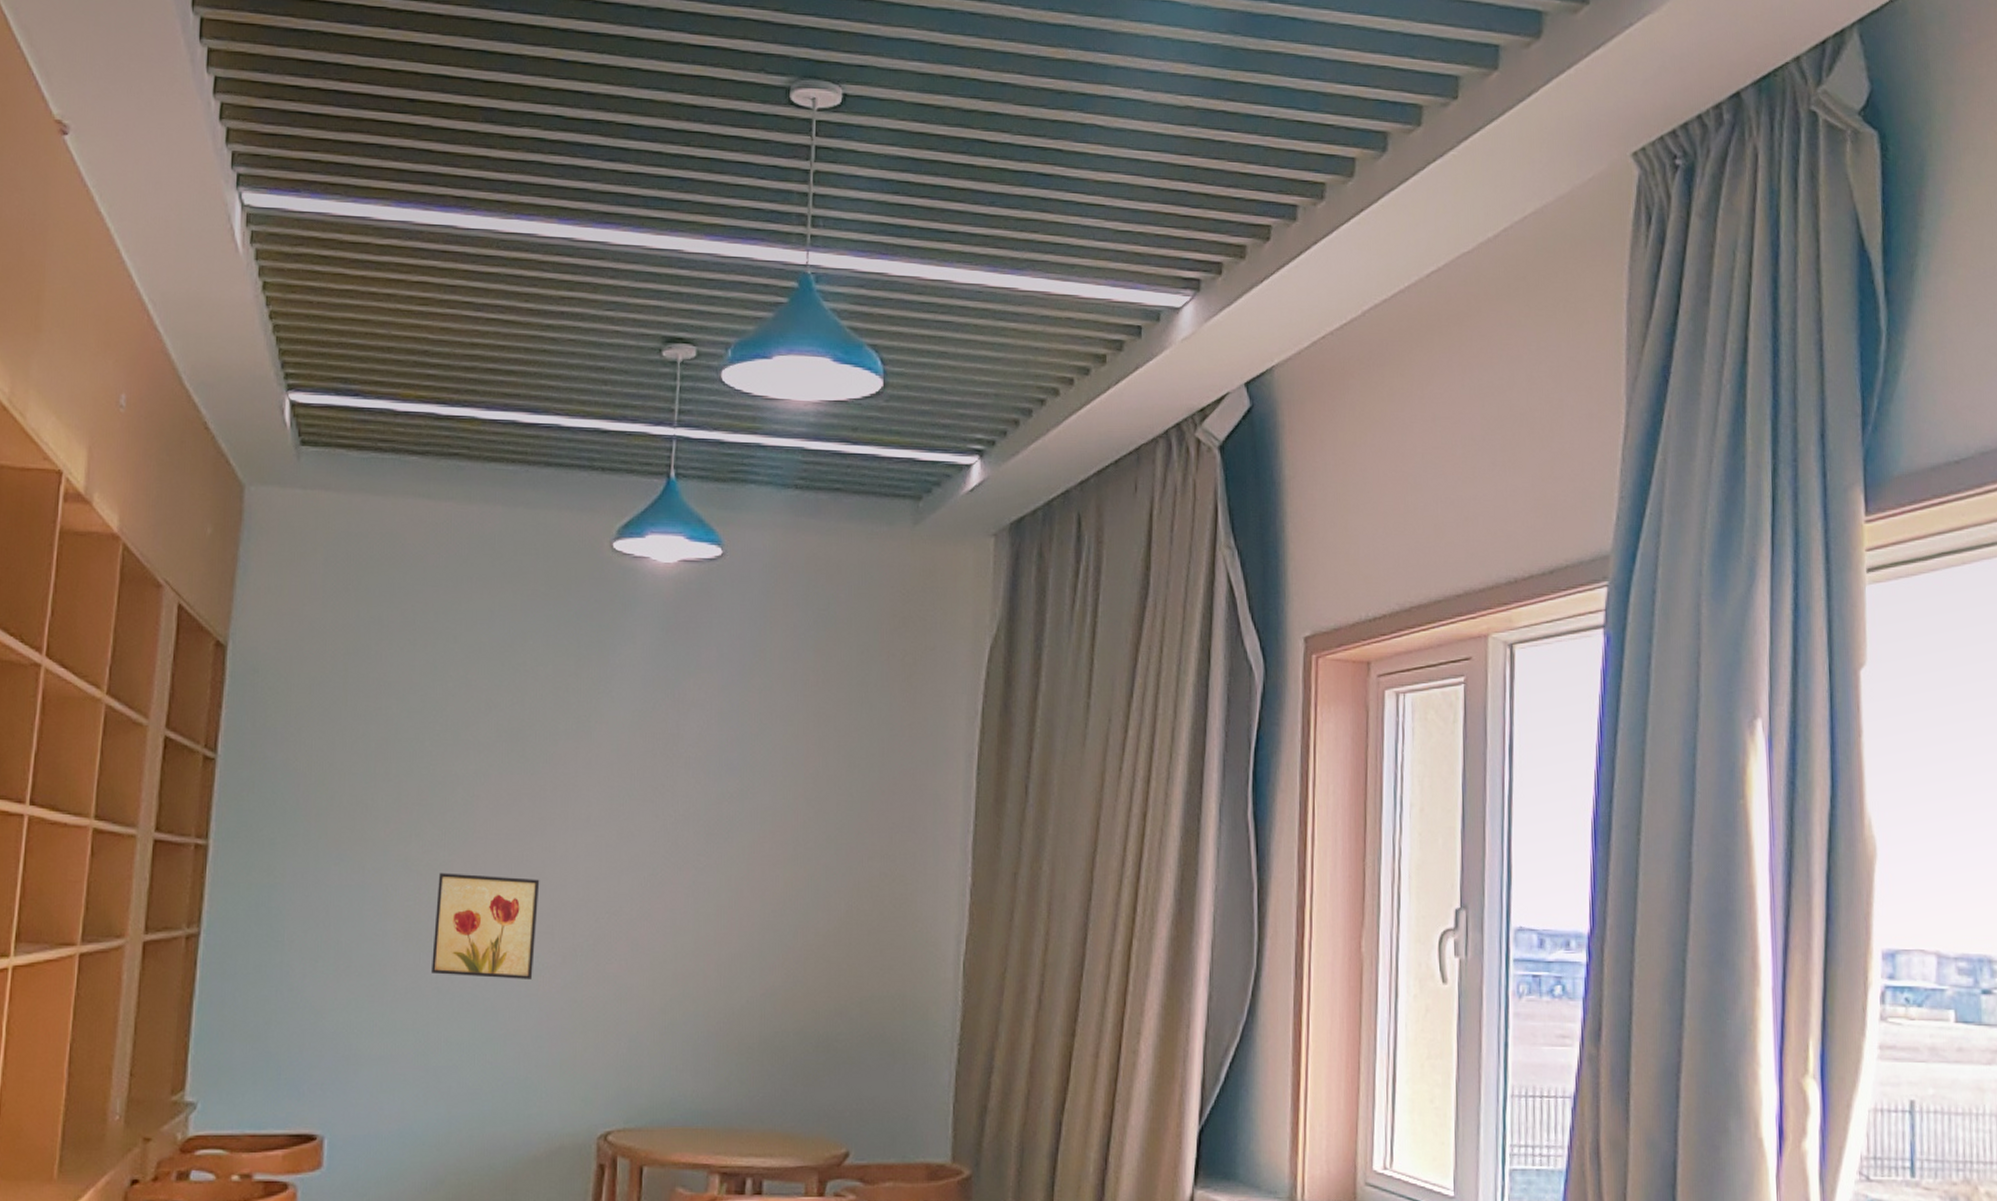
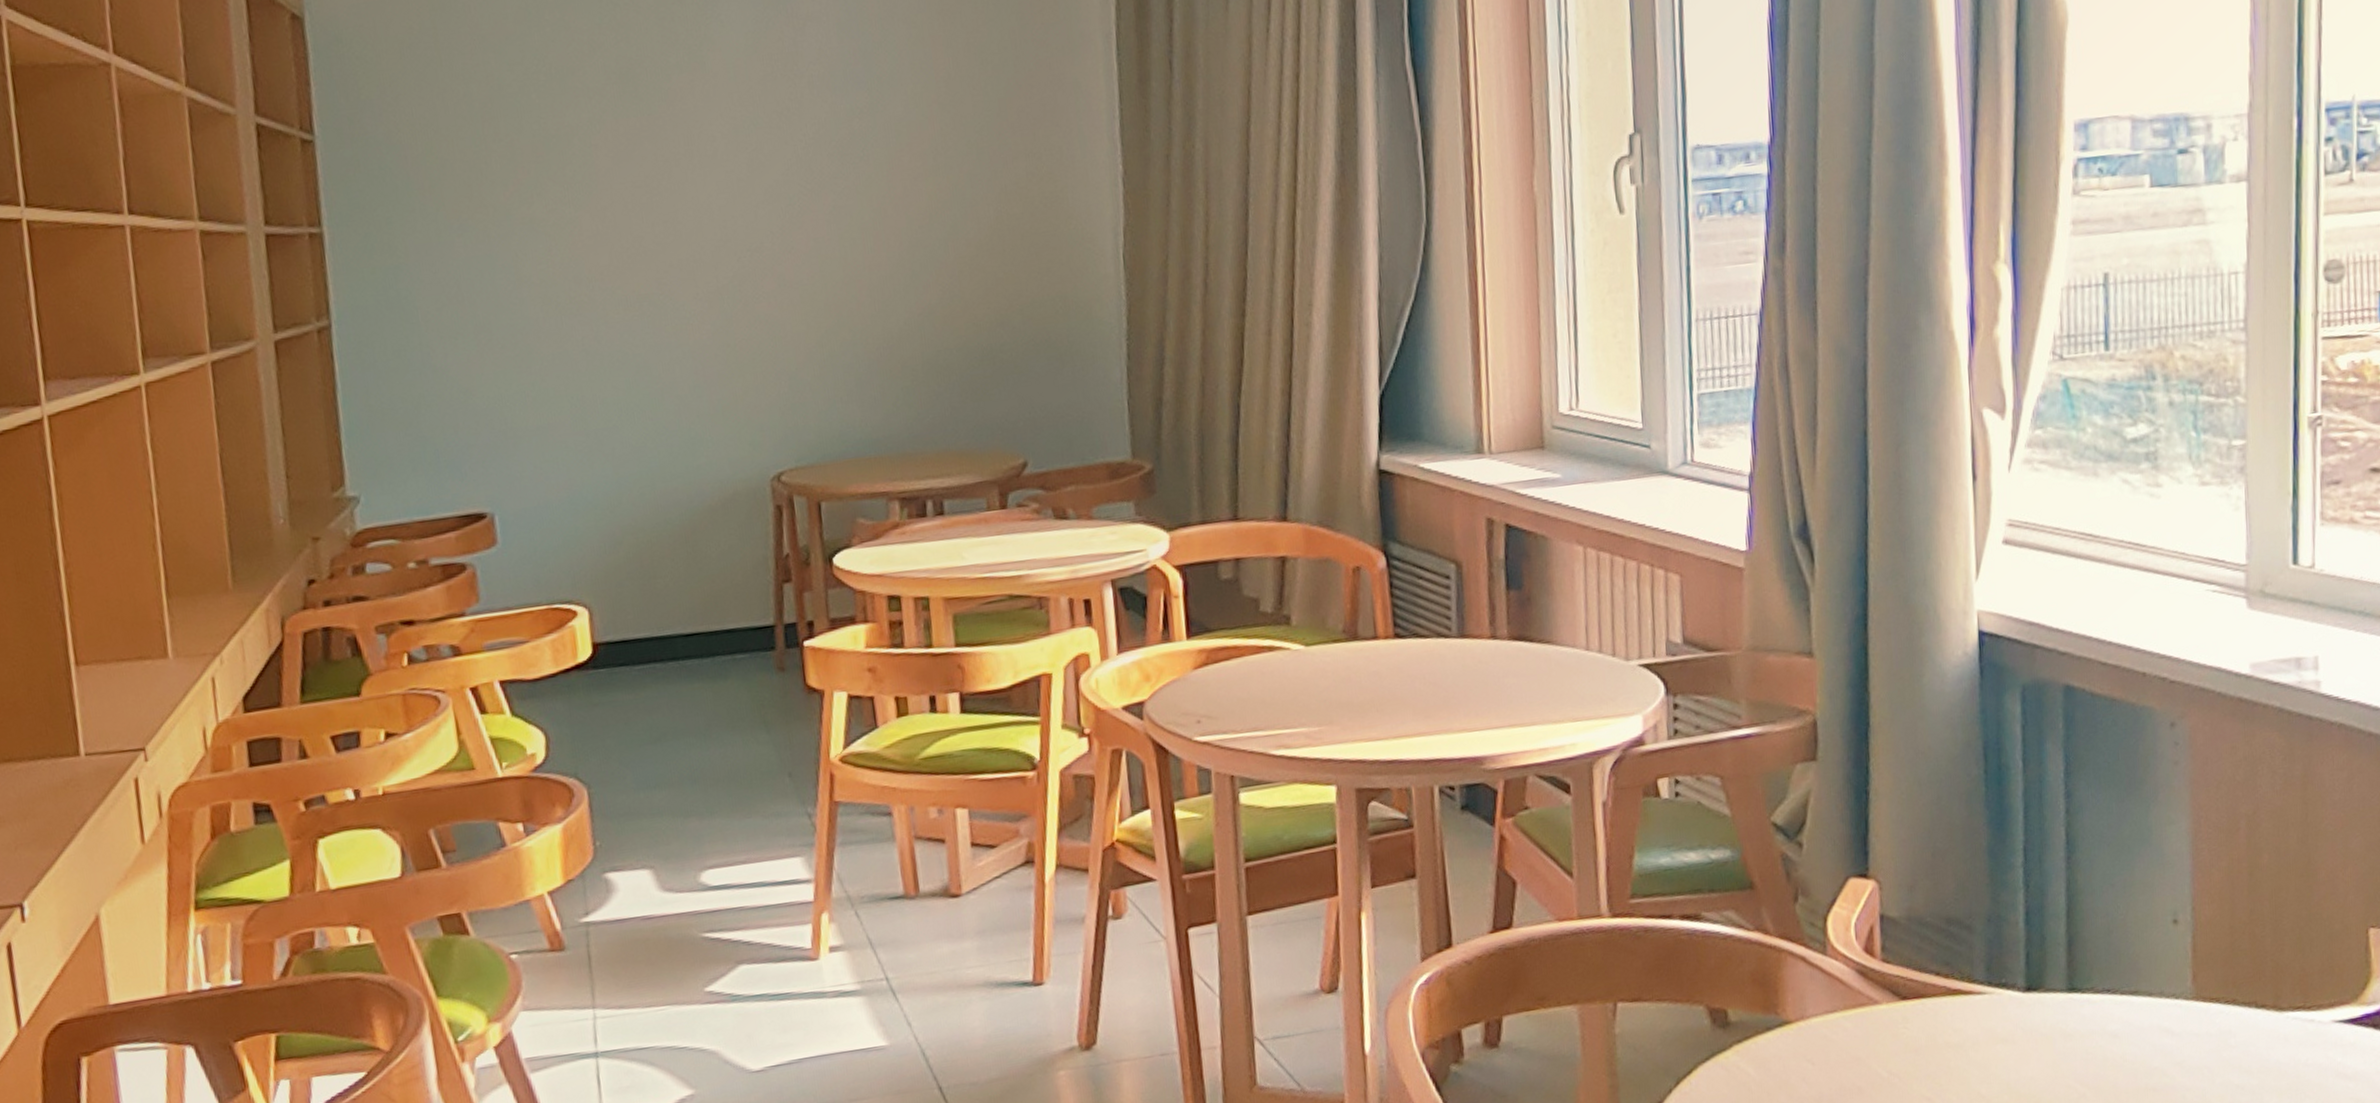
wall art: present [432,872,540,979] -> none [568,224,681,336]

